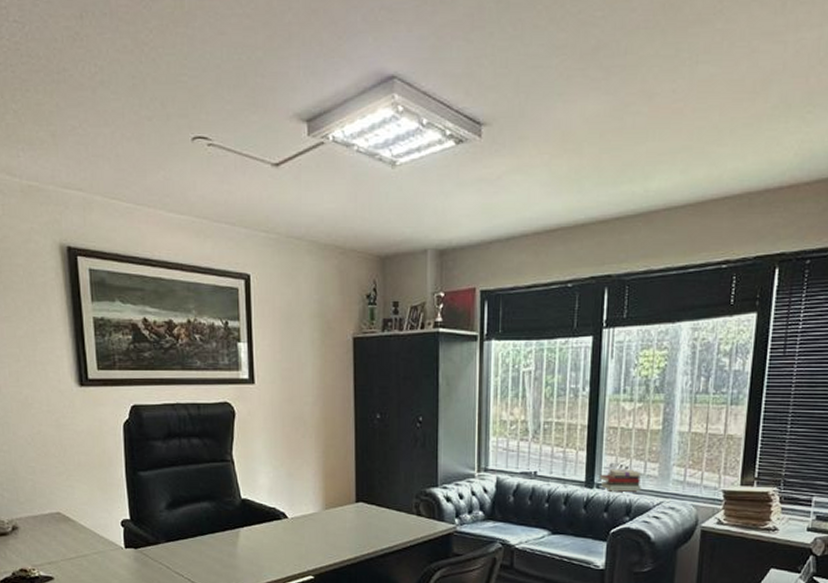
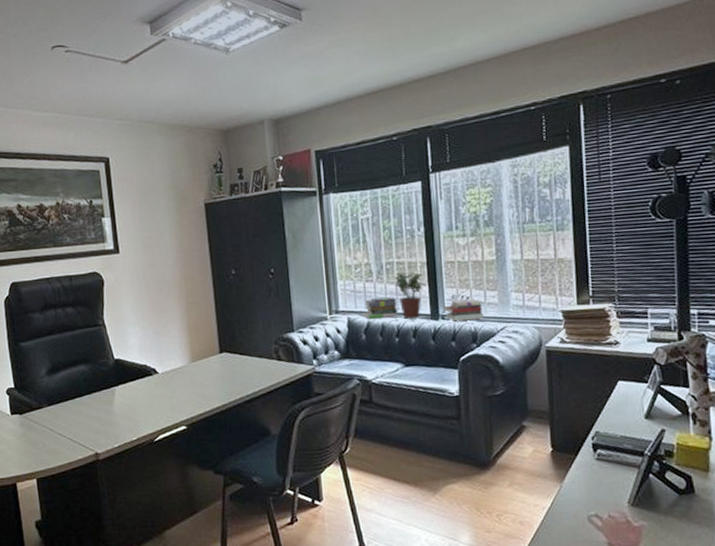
books: none [513,459,552,481] -> present [362,297,398,319]
potted plant: none [551,434,582,484] -> present [394,272,424,319]

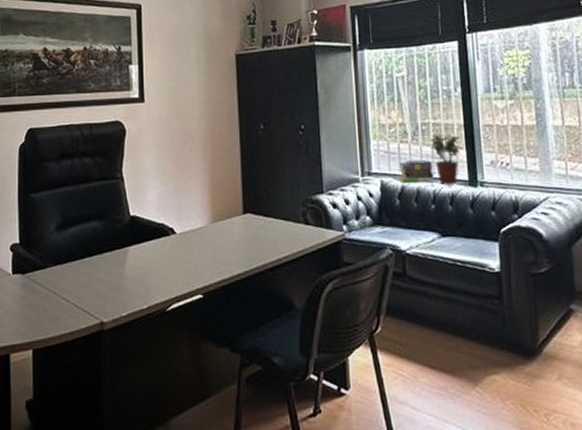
books: present [443,298,484,322] -> none [481,165,525,190]

